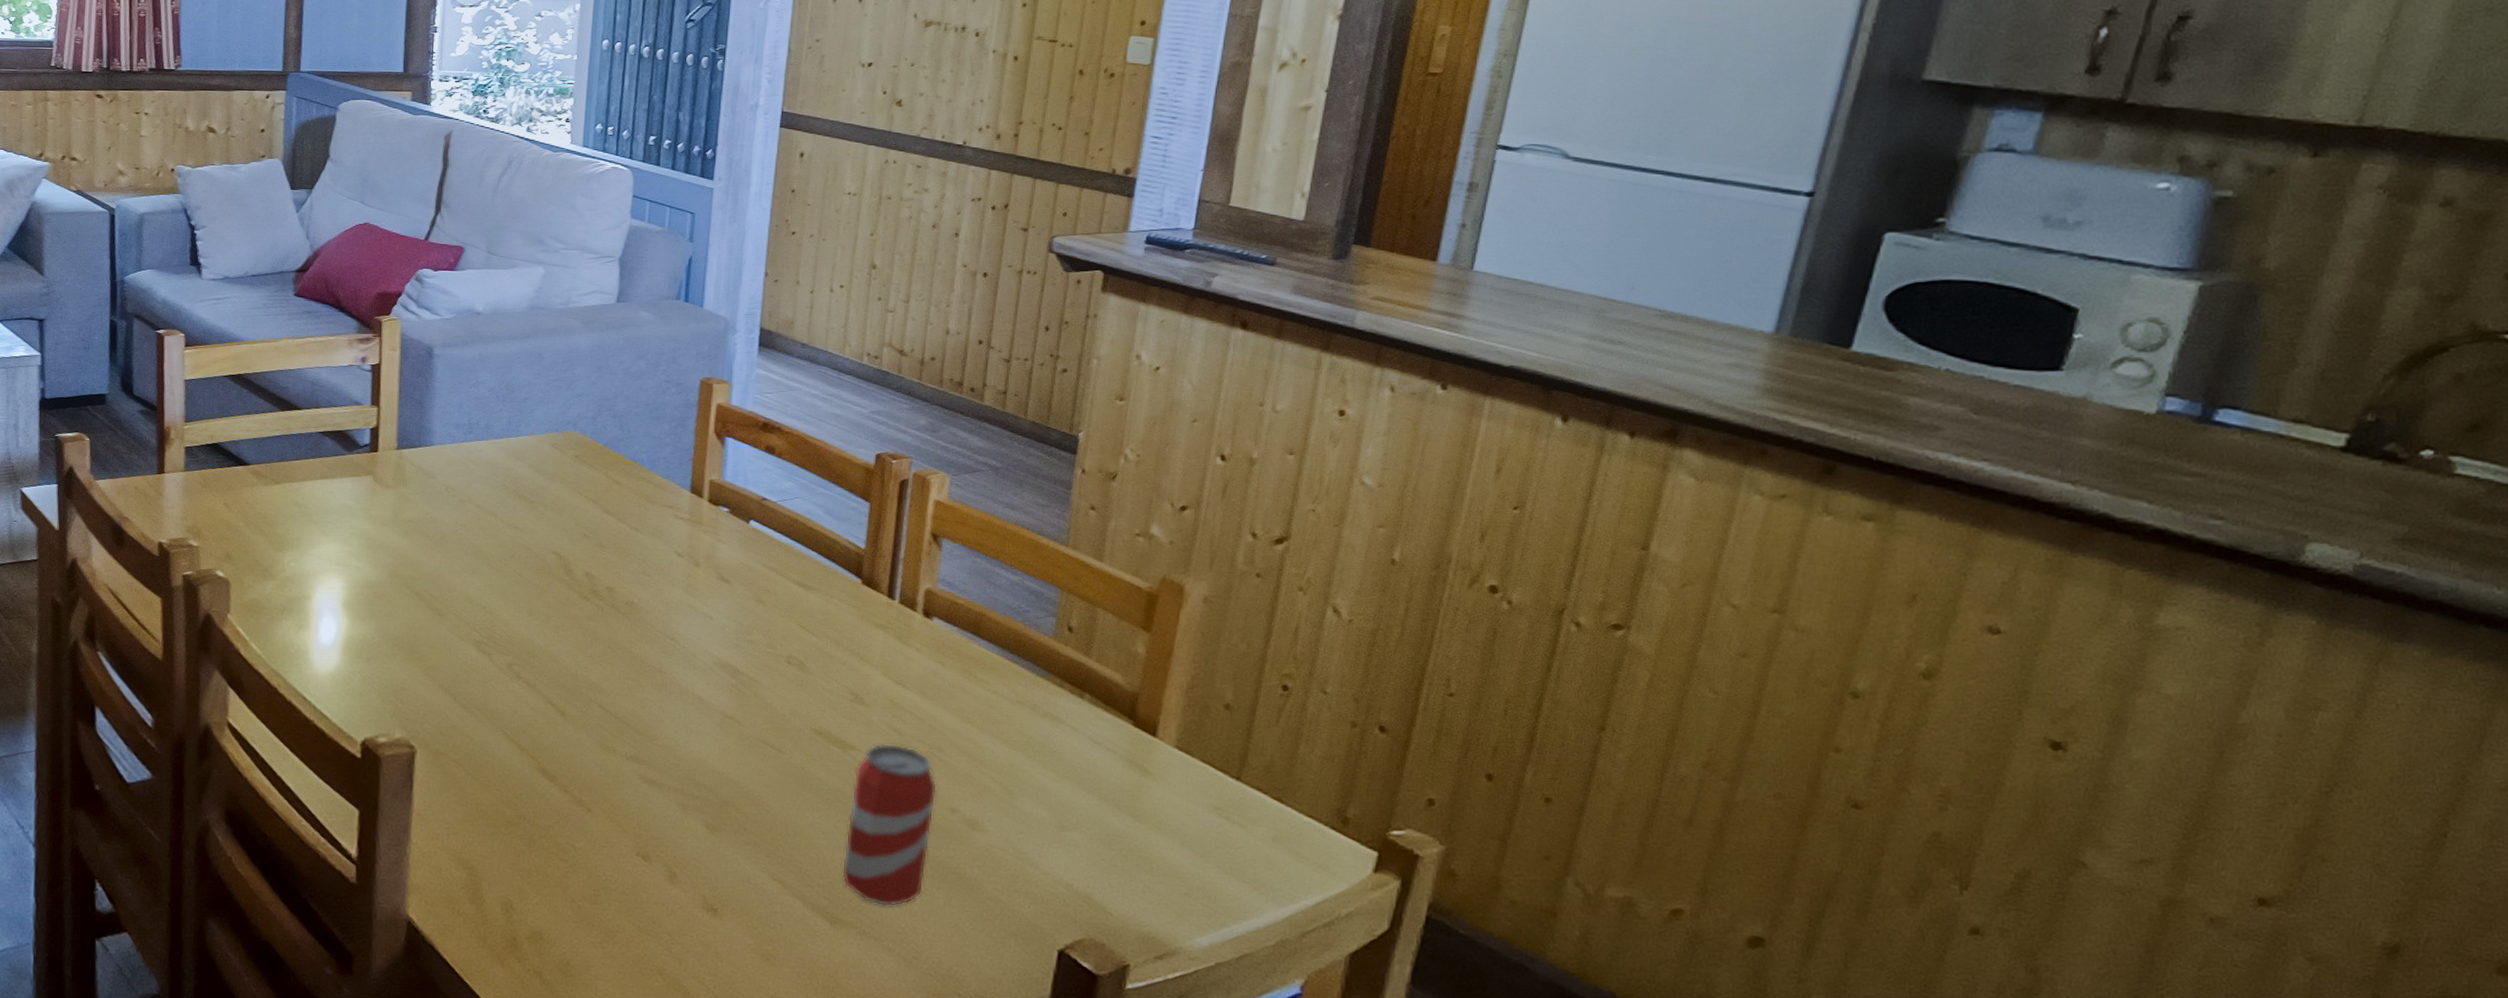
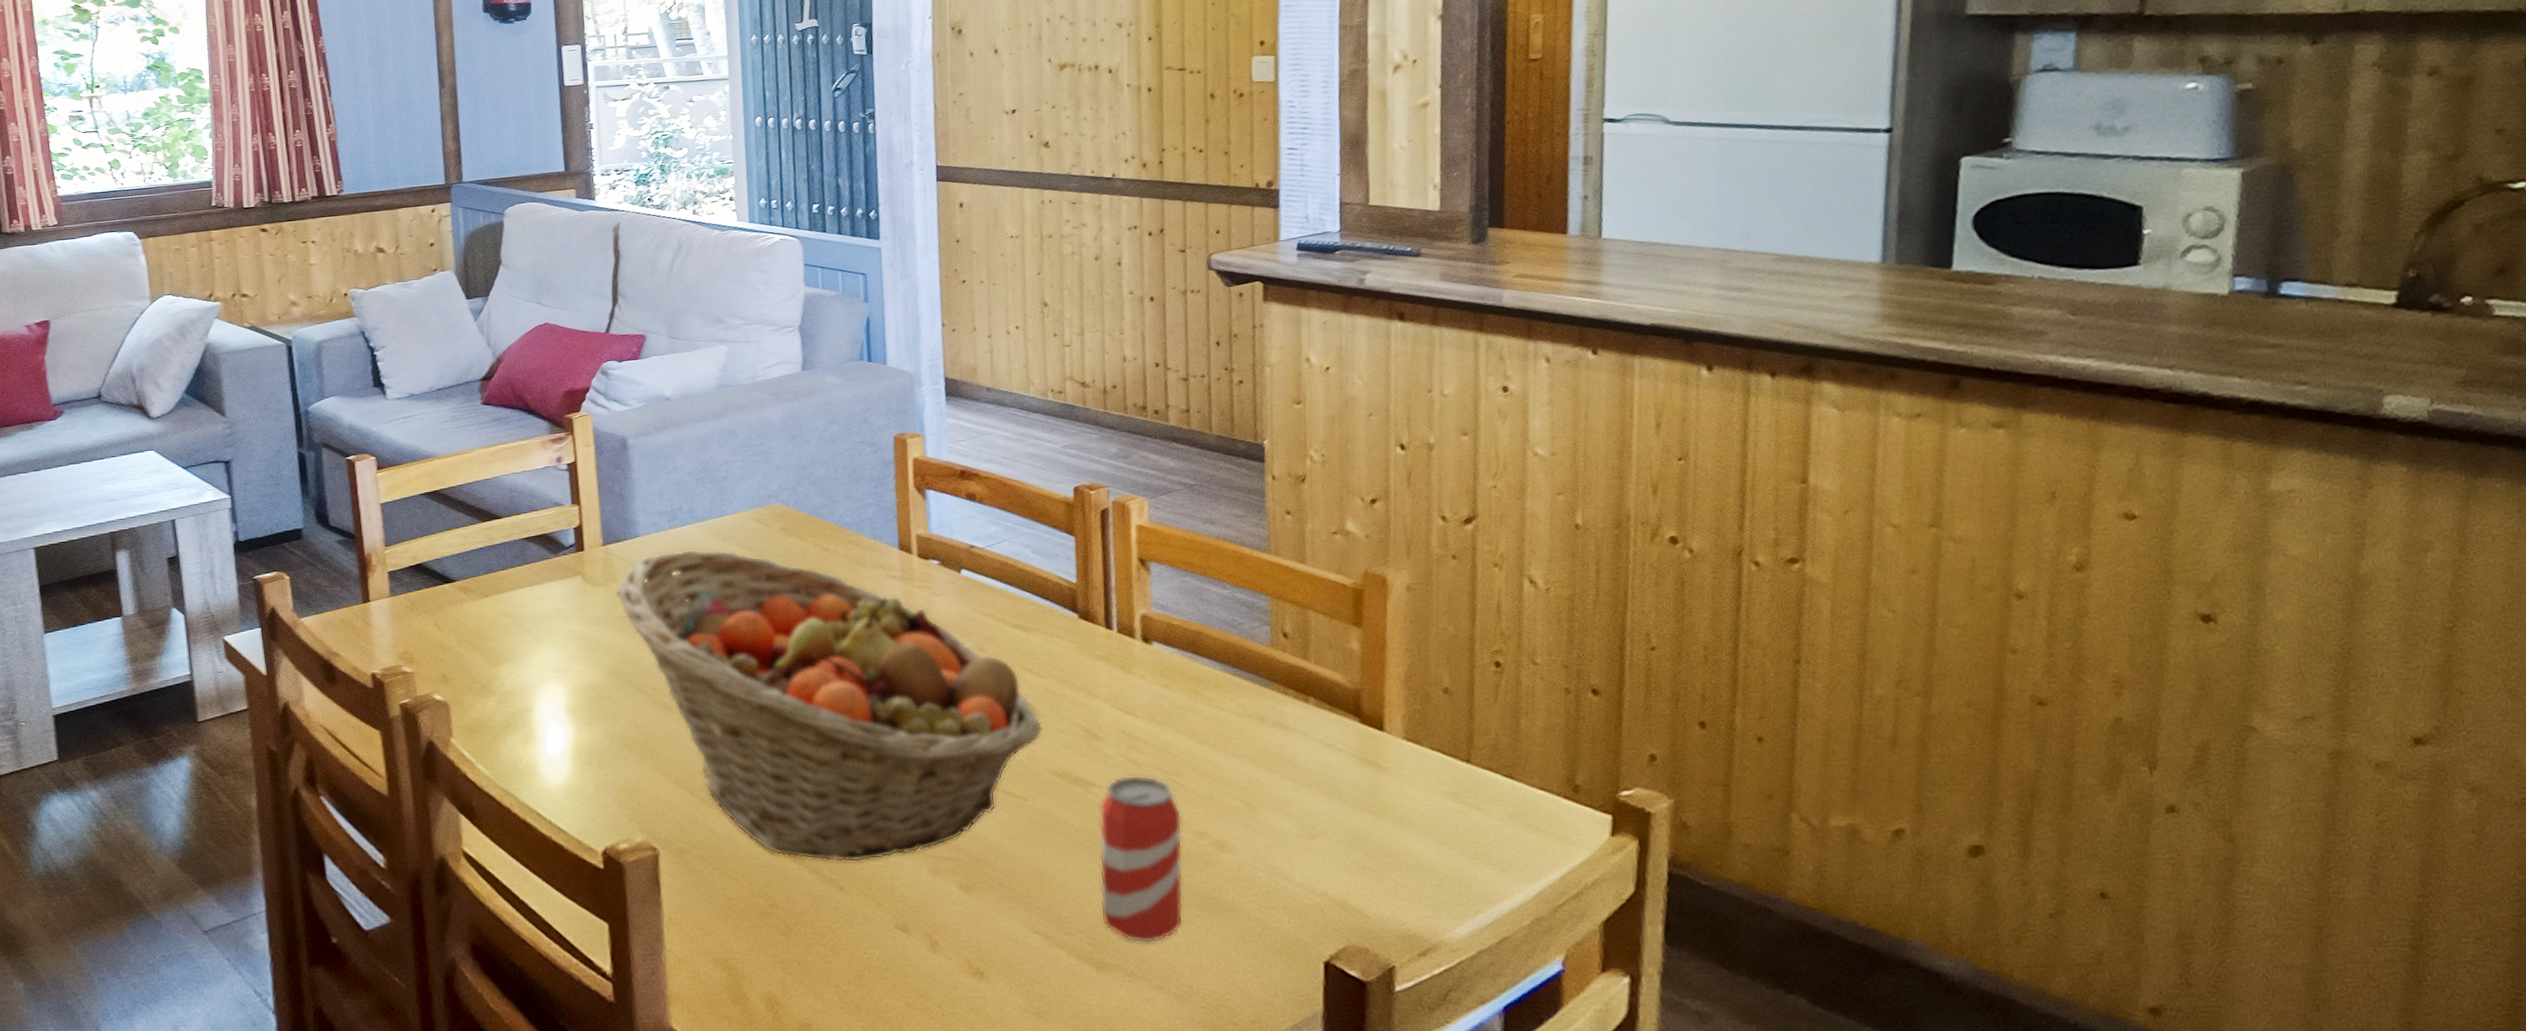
fruit basket: none [403,464,810,788] -> present [615,549,1043,863]

